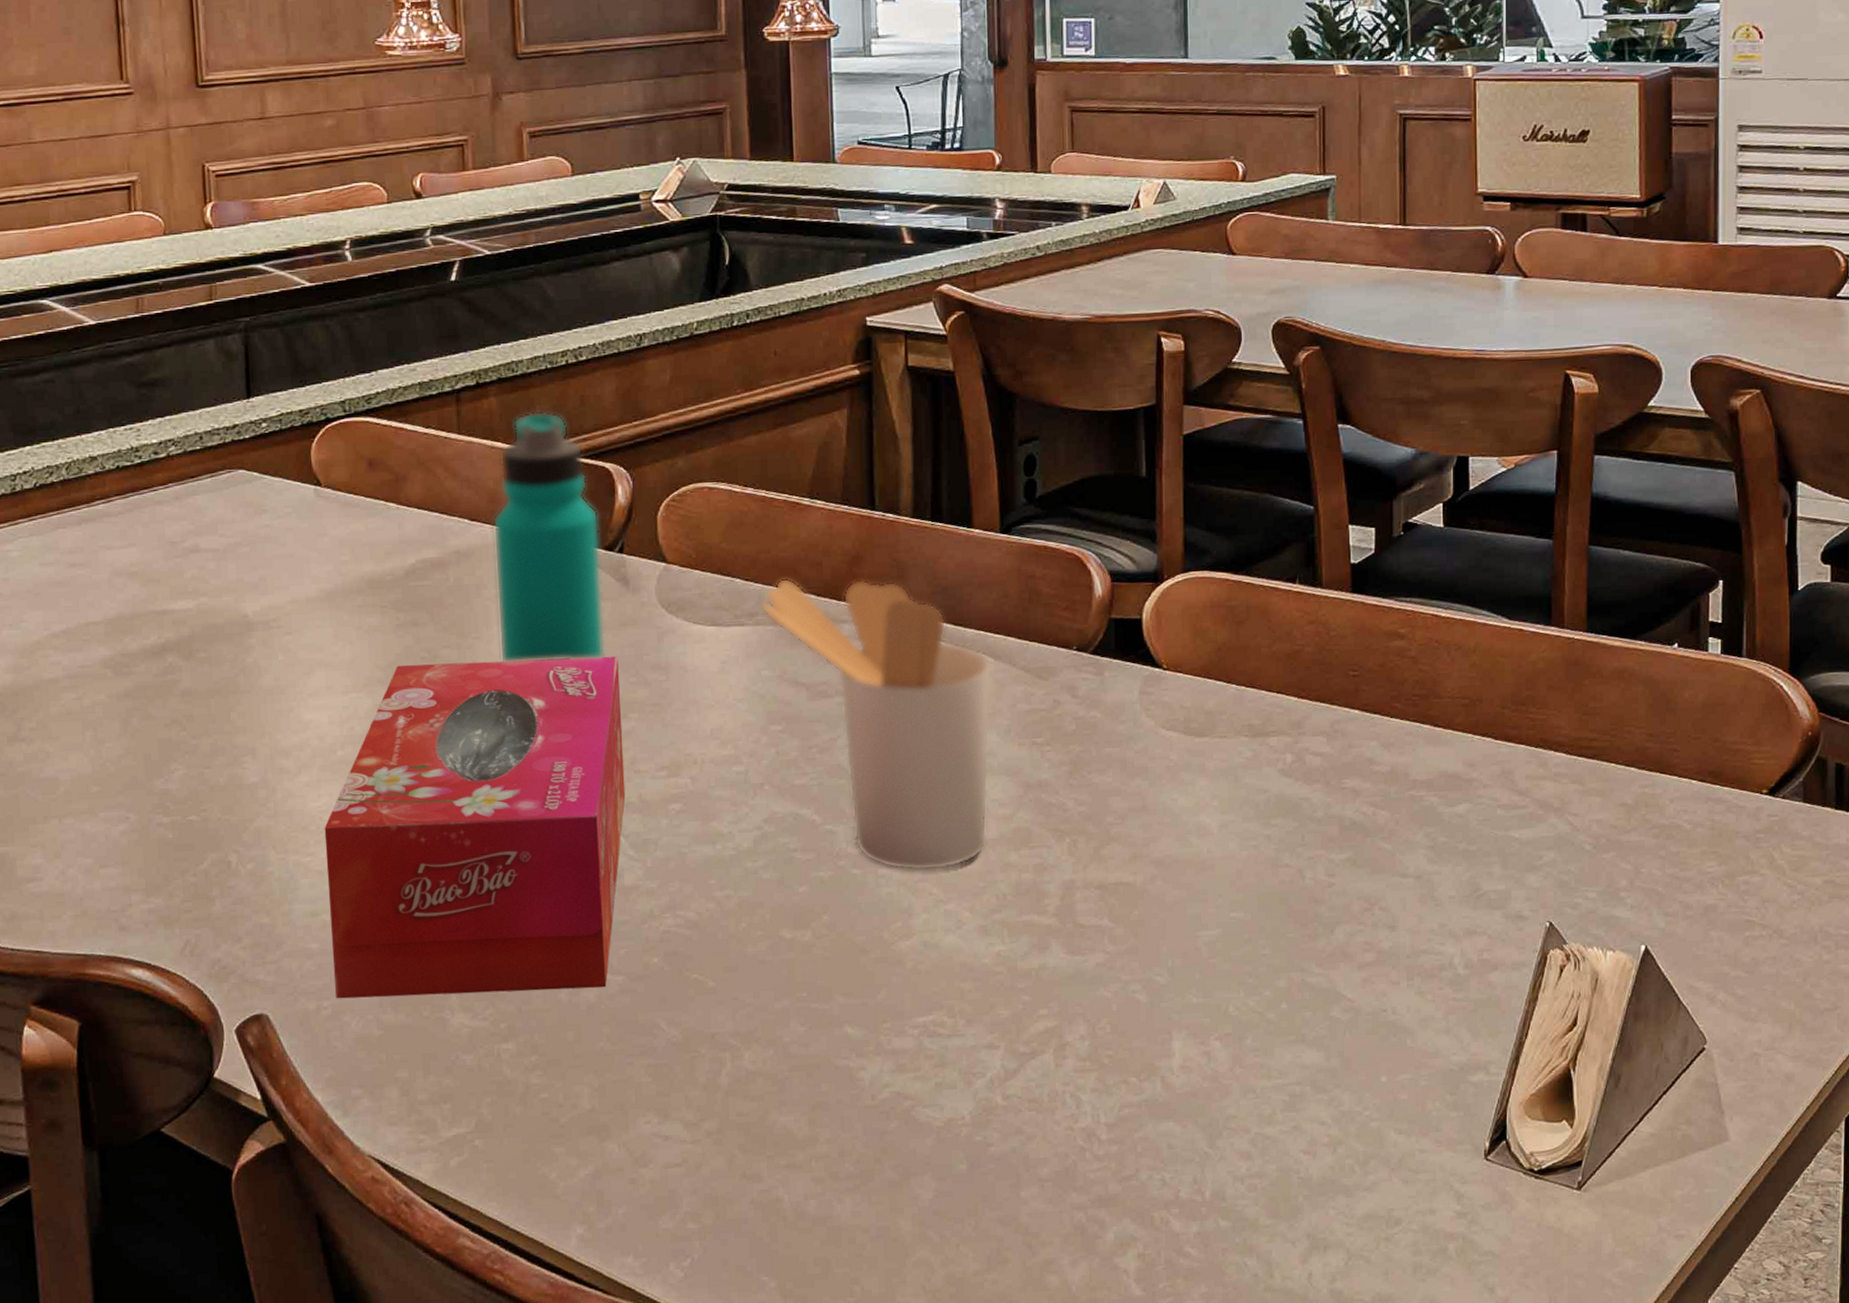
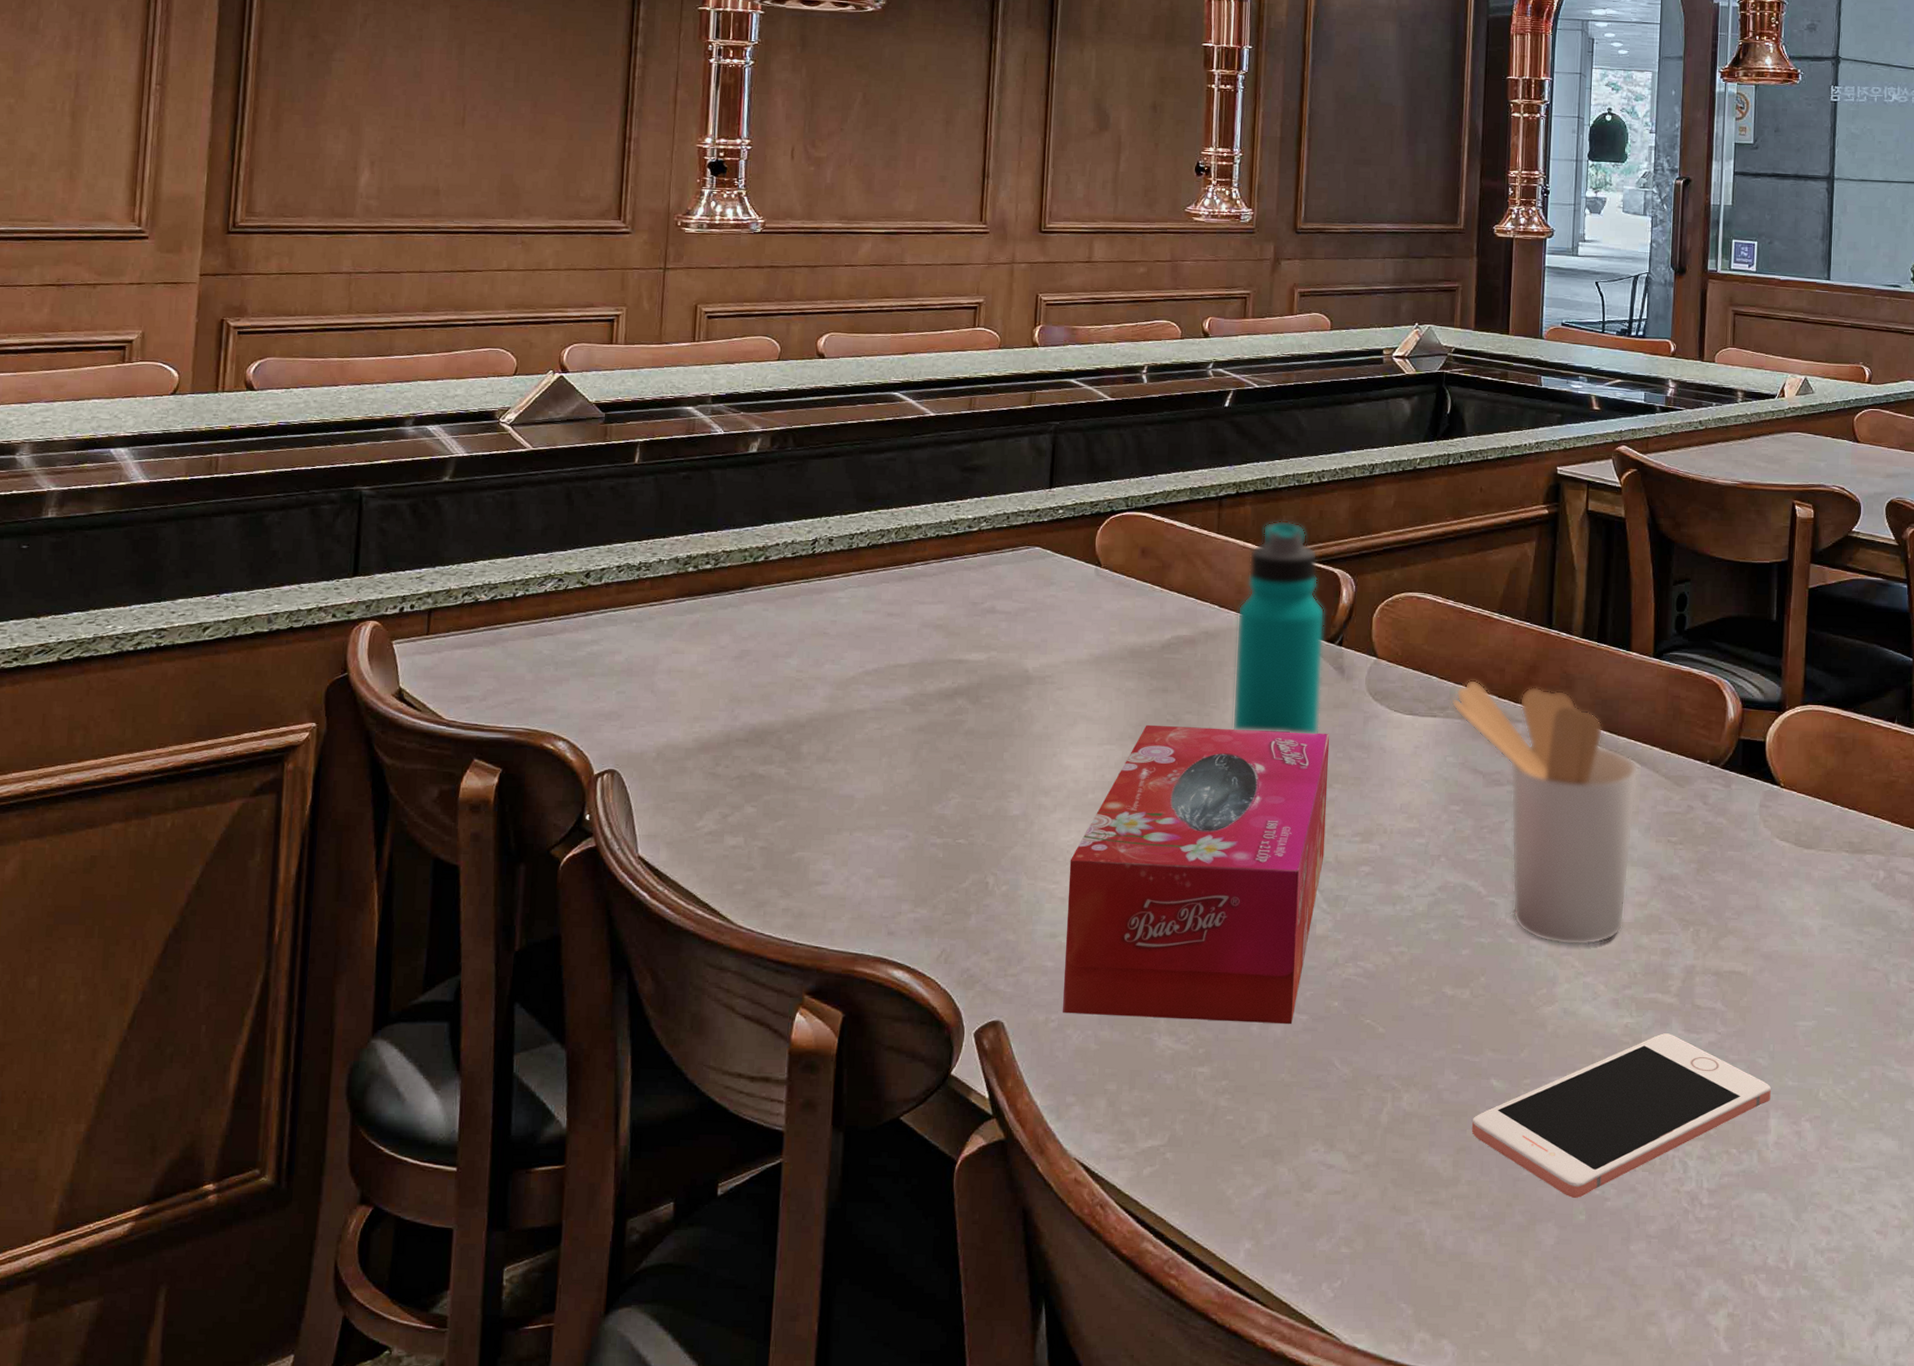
cell phone: none [826,958,1172,1147] -> present [1471,1033,1771,1198]

